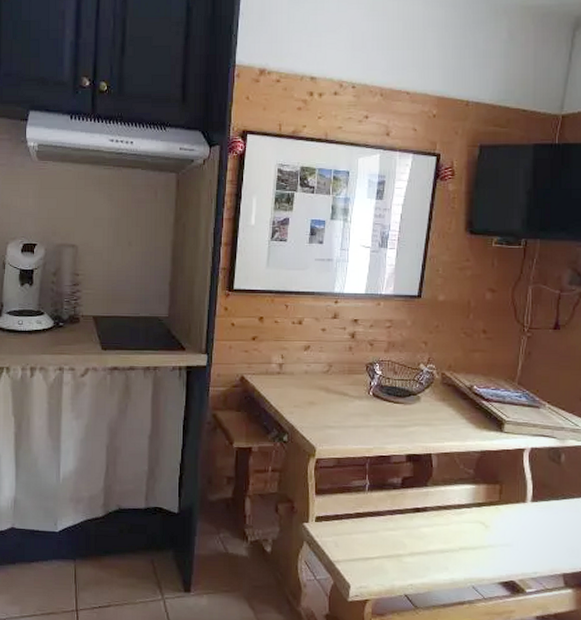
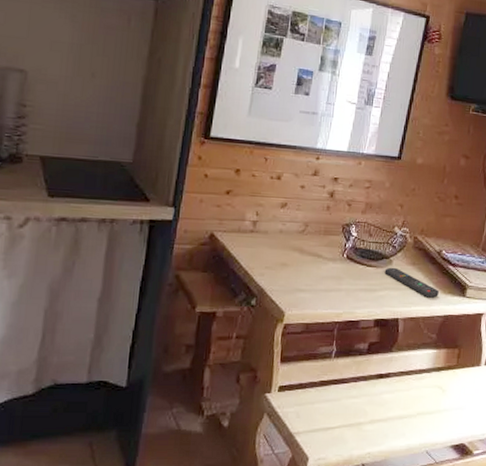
remote control: none [413,403,473,433] -> present [384,267,439,298]

